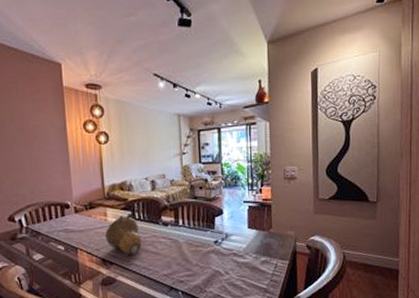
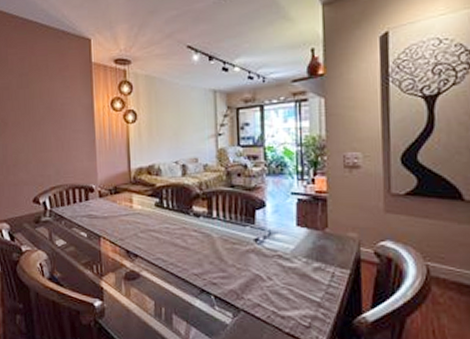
decorative bowl: present [105,215,142,255] -> none [130,203,170,248]

